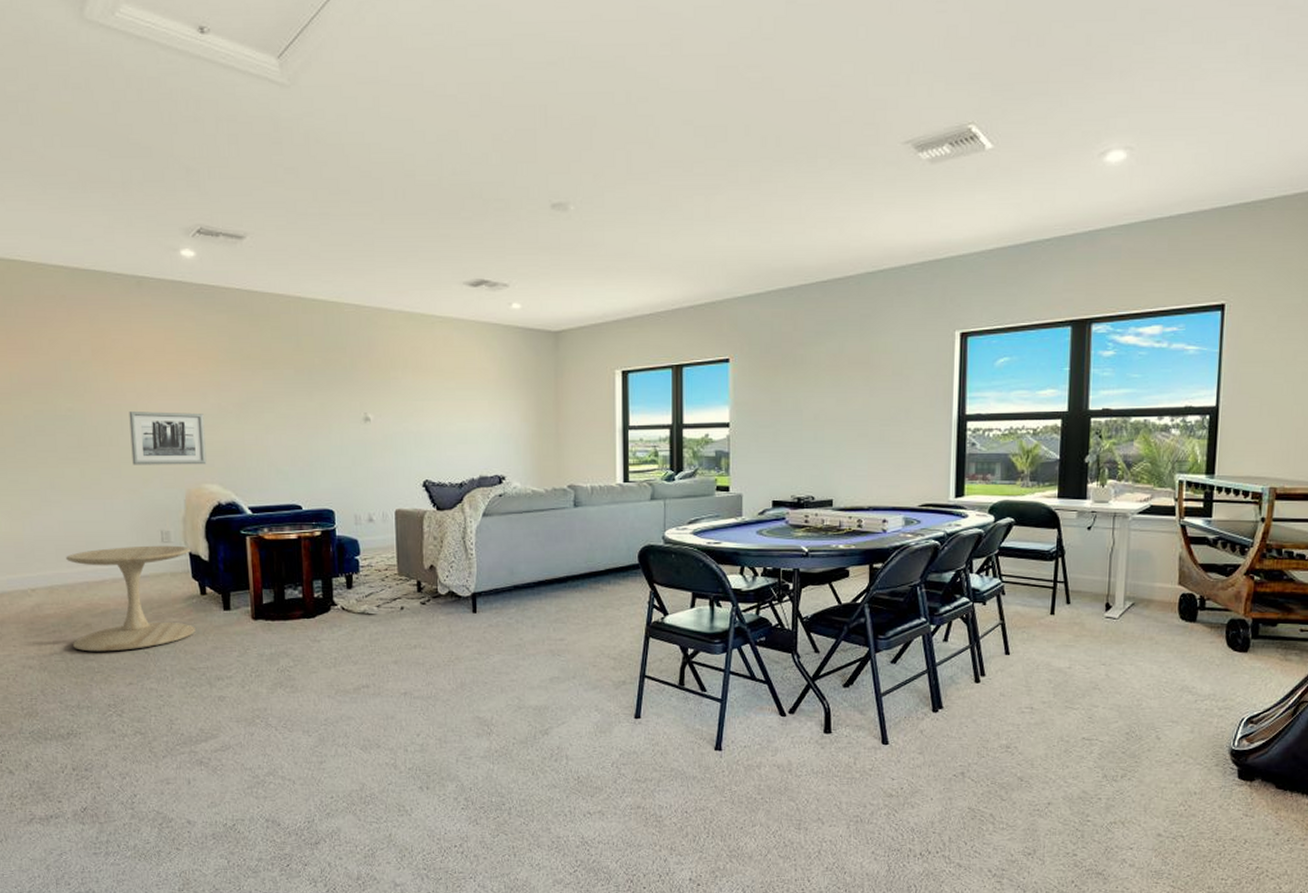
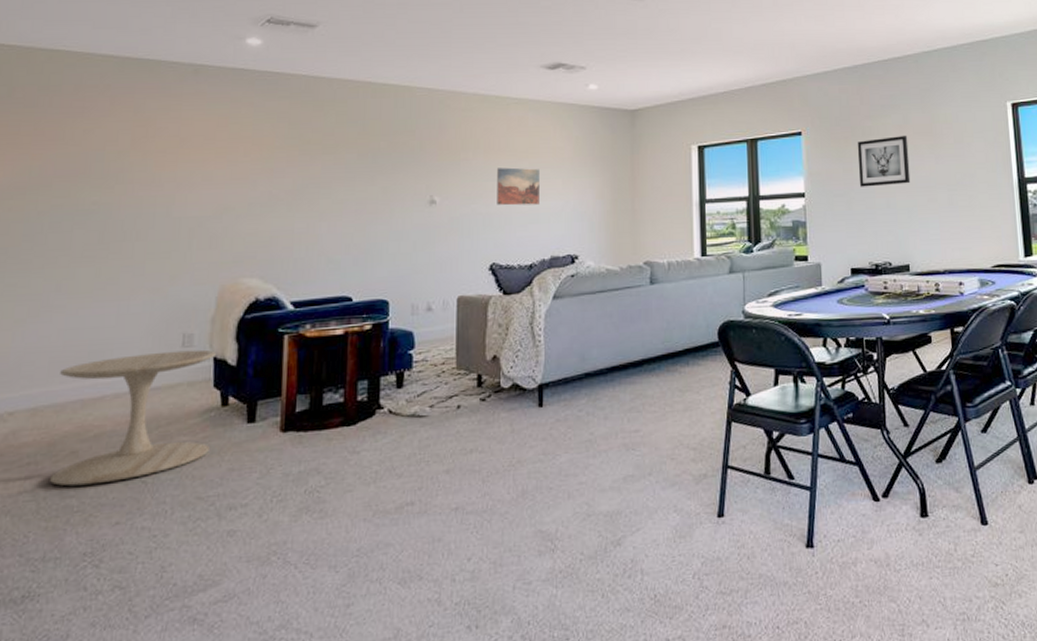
wall art: present [129,411,207,465] -> none [160,201,251,261]
wall art: none [426,387,467,426] -> present [497,167,540,206]
wall art: none [786,365,842,419] -> present [857,135,911,187]

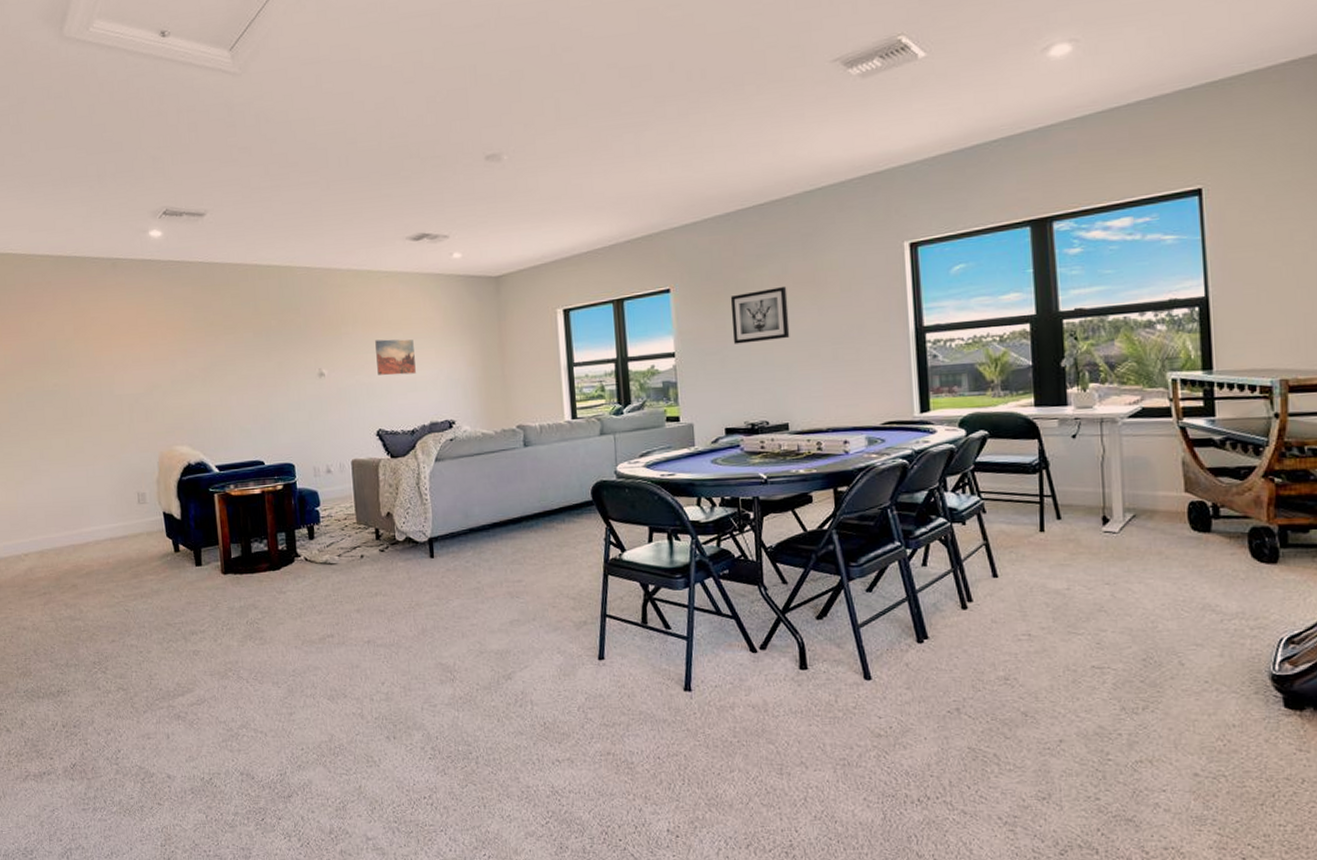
side table: present [49,349,216,487] -> none [54,506,171,612]

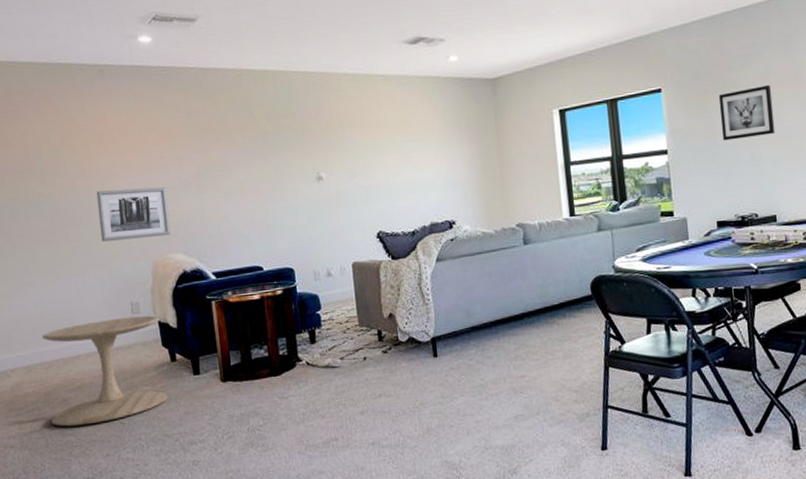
side table: none [54,506,171,612] -> present [42,315,168,427]
wall art: none [107,379,177,432] -> present [96,187,171,242]
wall art: present [375,339,416,376] -> none [373,141,415,178]

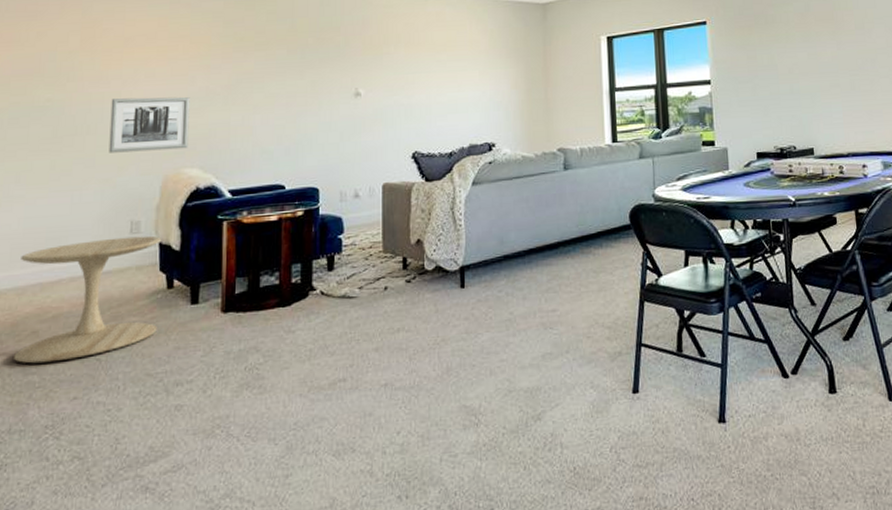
wall art: present [718,84,776,141] -> none [760,22,813,74]

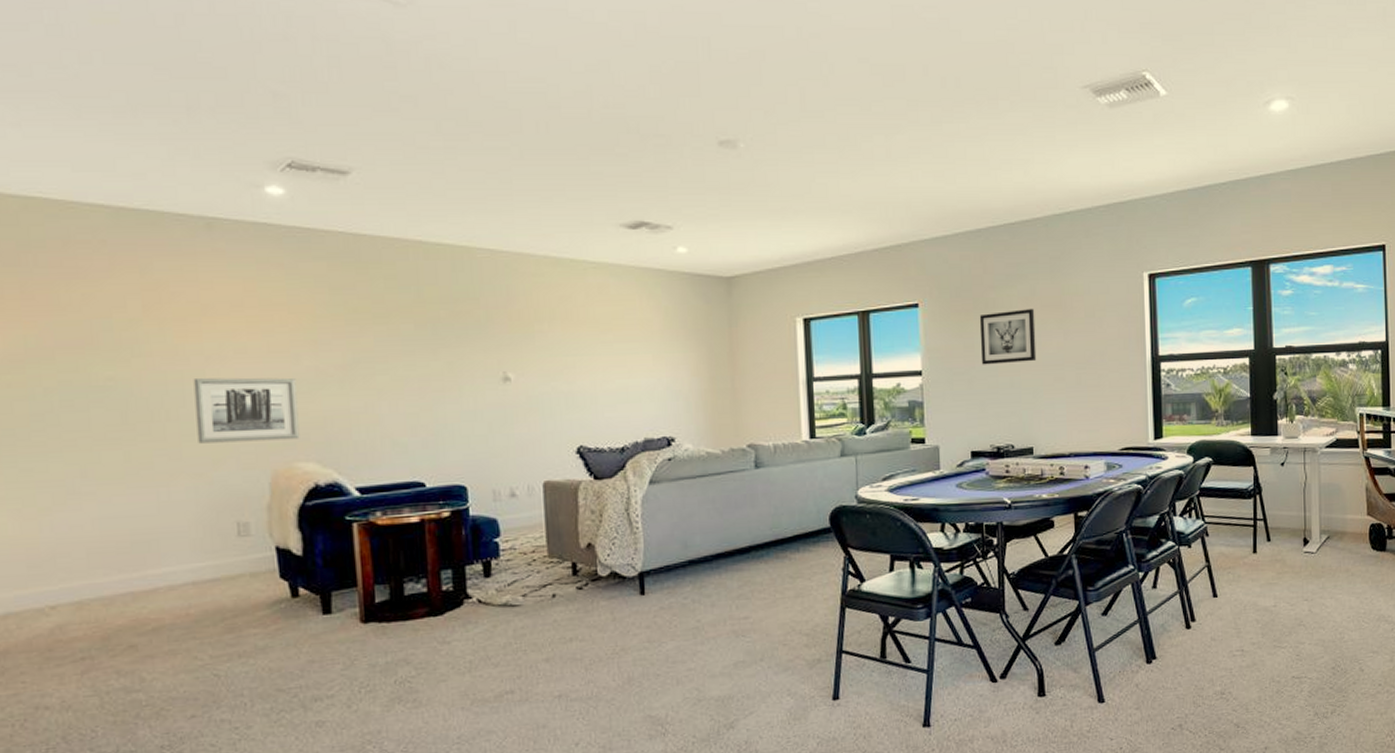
side table: present [13,235,161,364] -> none [102,538,284,681]
wall art: none [760,22,813,74] -> present [979,308,1037,365]

